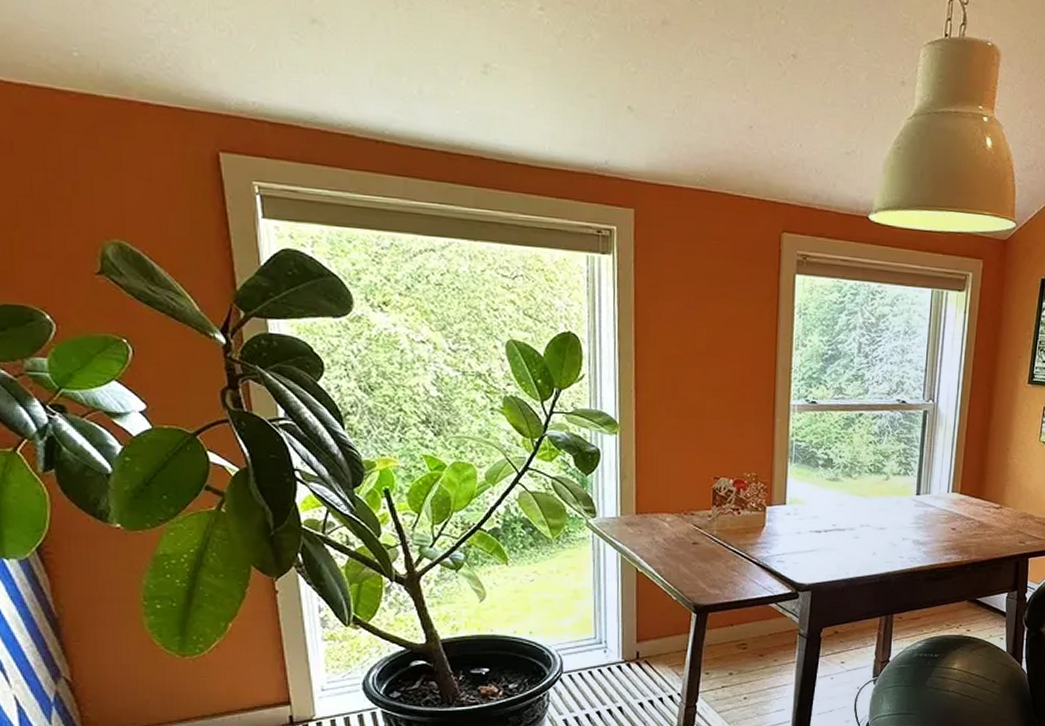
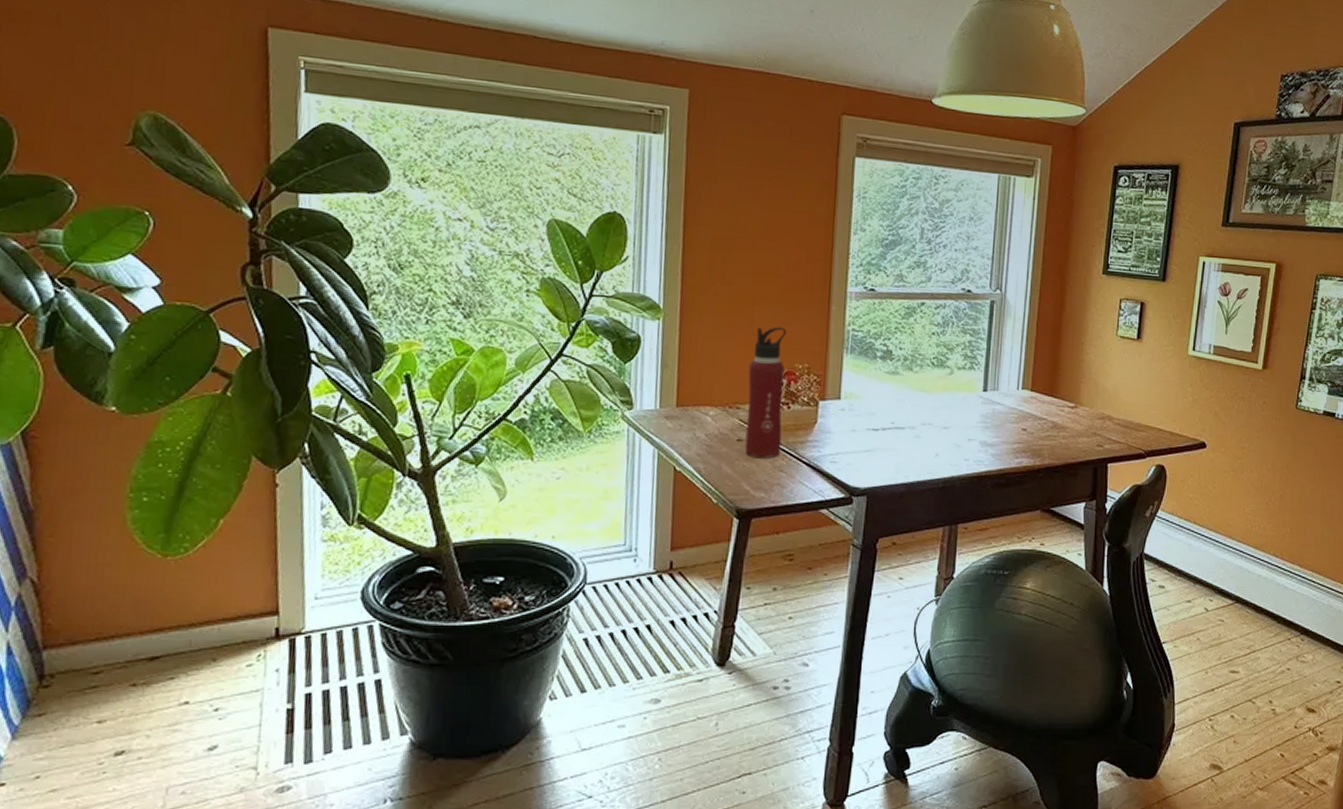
water bottle: none [700,438,735,560] -> present [744,327,787,459]

